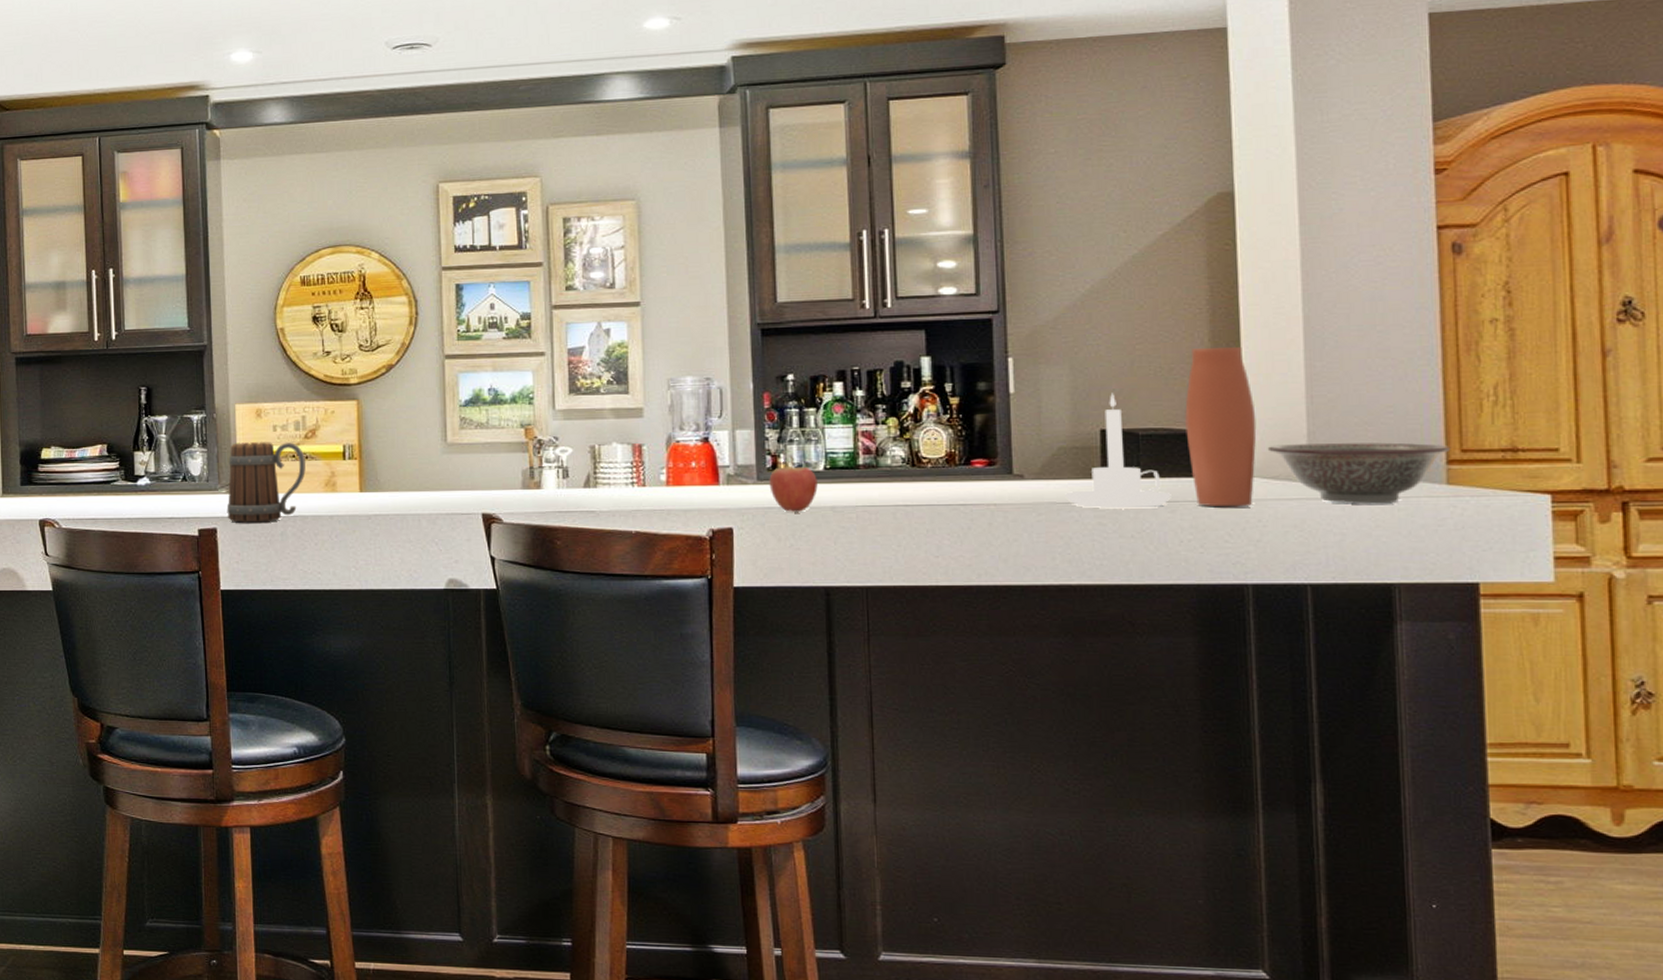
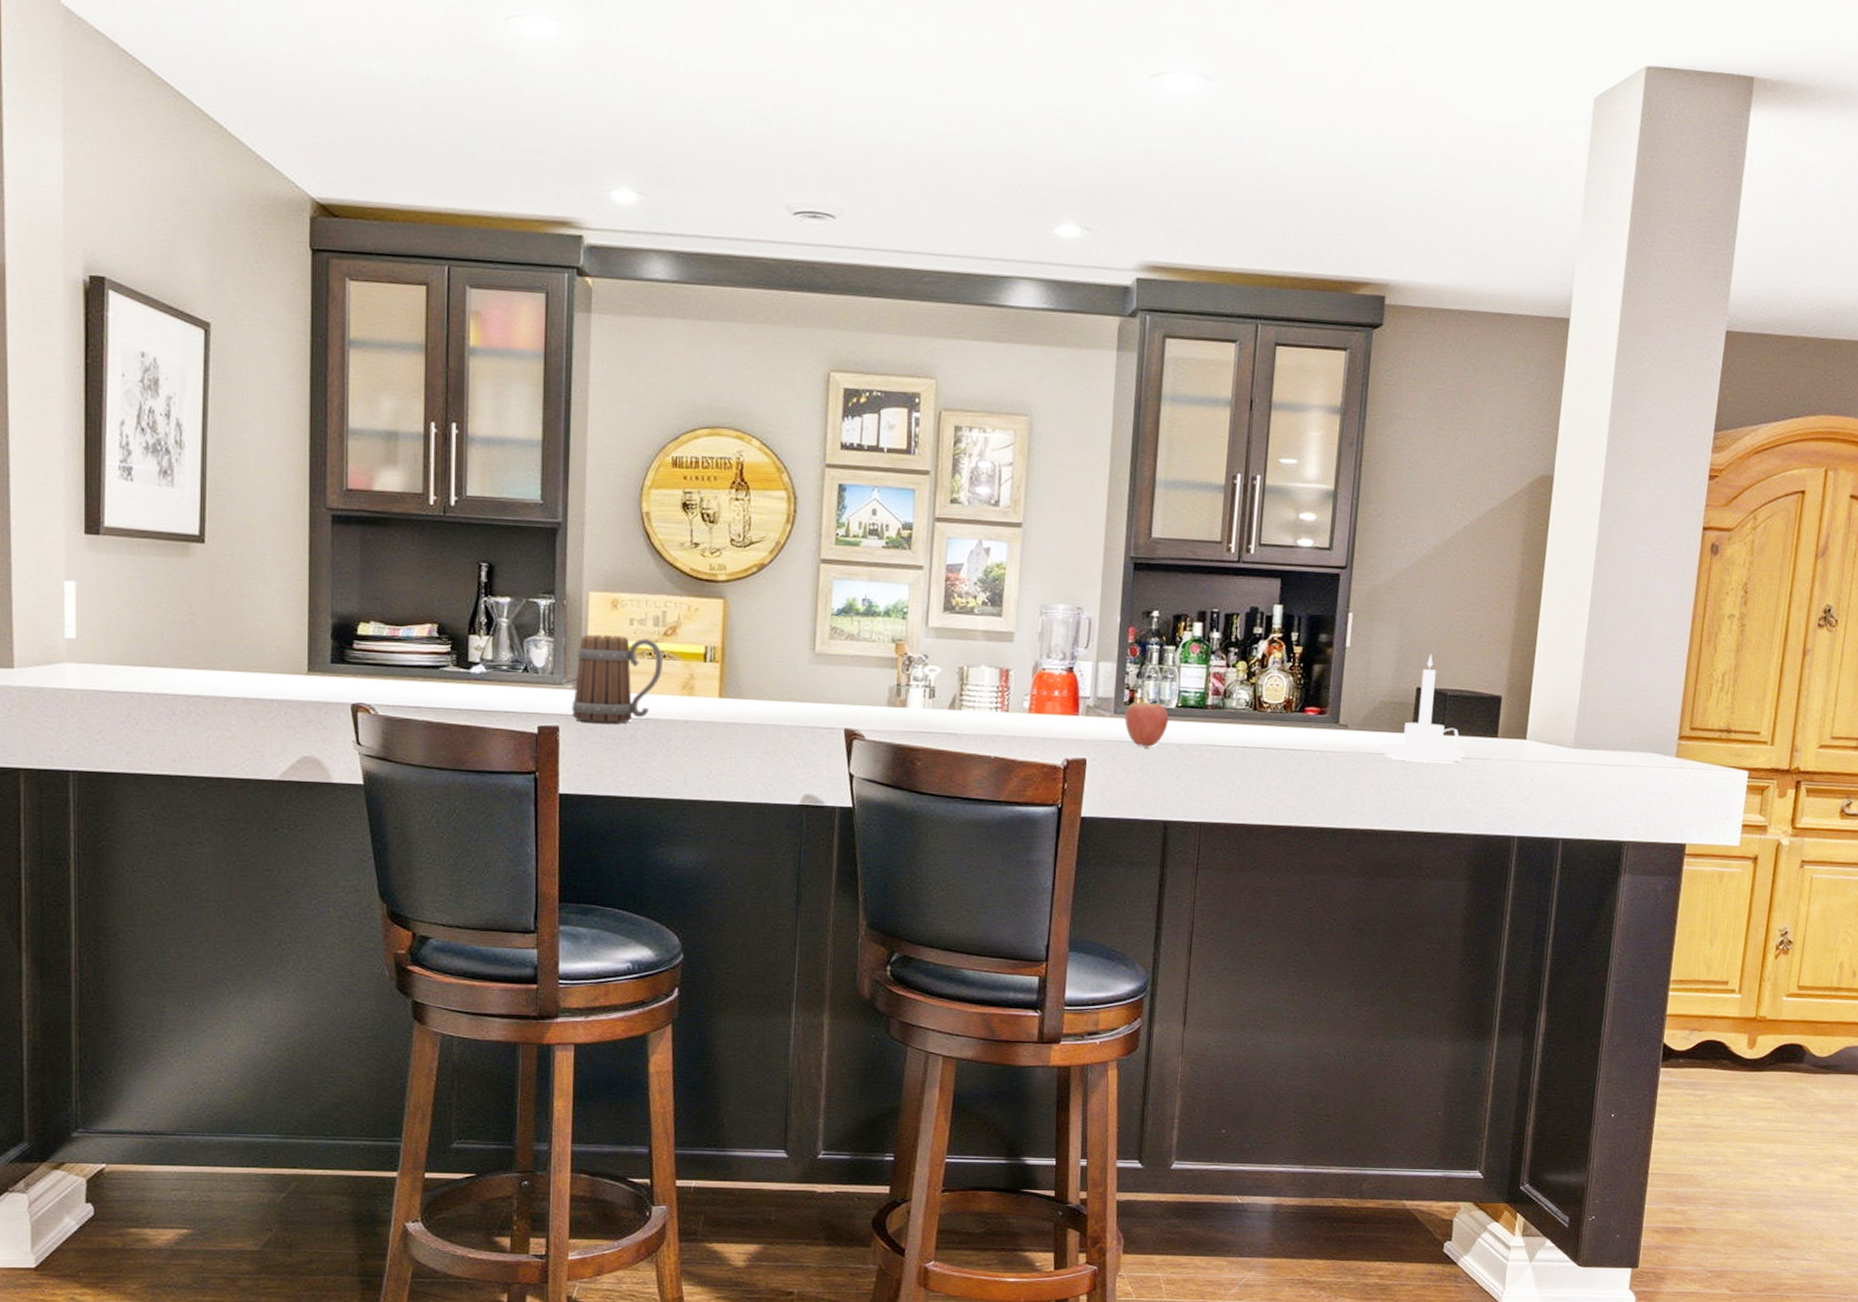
vase: present [1185,347,1257,507] -> none [1484,619,1542,767]
decorative bowl: present [1267,442,1451,504] -> none [1546,712,1684,771]

